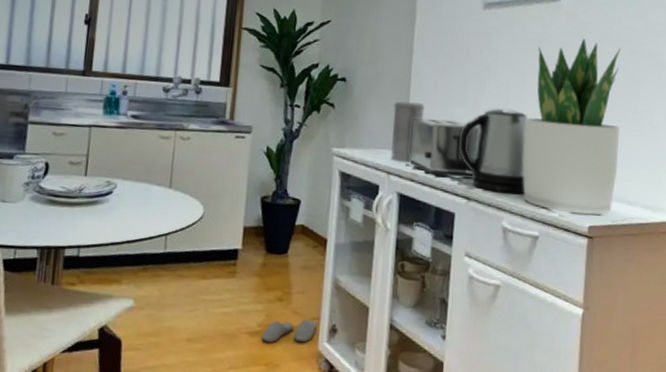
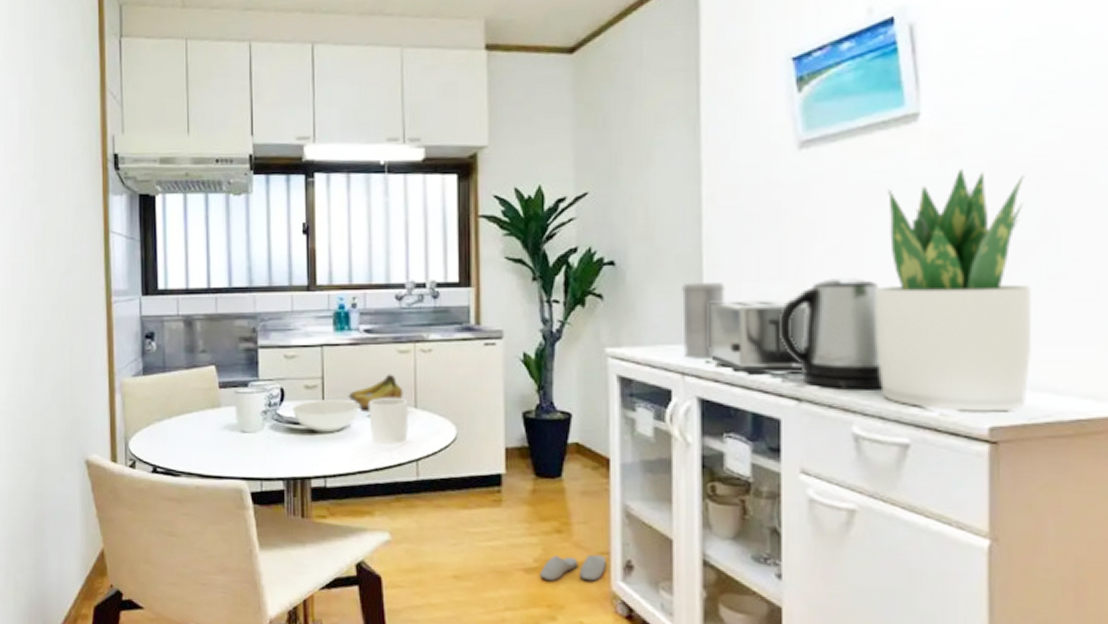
bowl: none [54,175,121,207] -> present [292,400,361,433]
fruit: none [109,156,161,190] -> present [348,374,403,413]
mug: none [126,176,164,220] -> present [369,397,408,444]

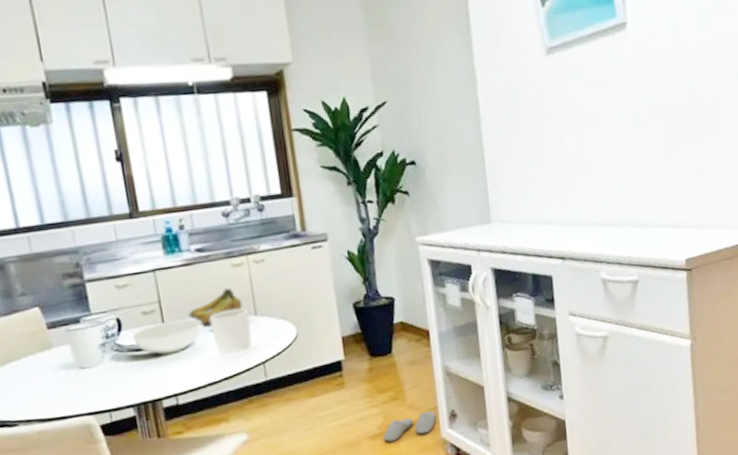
canister: present [682,281,725,359] -> none [471,171,504,237]
toaster: present [709,299,808,374] -> none [492,181,565,243]
kettle: present [778,276,884,390] -> none [543,157,619,246]
planter: present [874,169,1031,412] -> none [607,66,707,252]

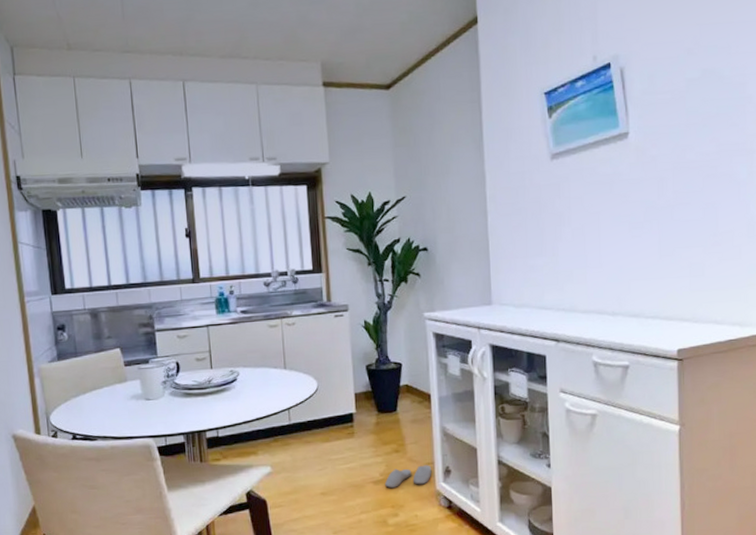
bowl: present [132,318,203,355] -> none [187,367,242,395]
fruit: present [188,287,243,329] -> none [231,344,275,376]
mug: present [209,308,253,355] -> none [248,361,281,399]

